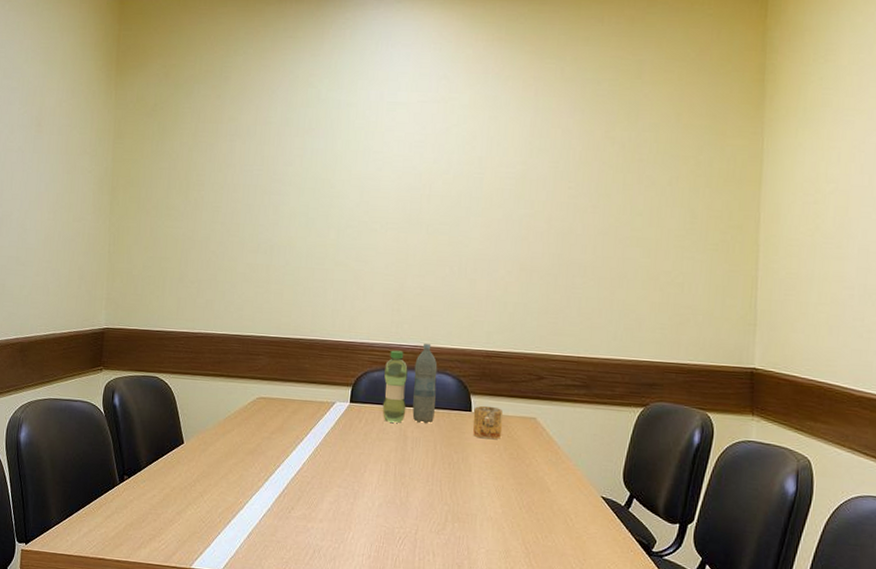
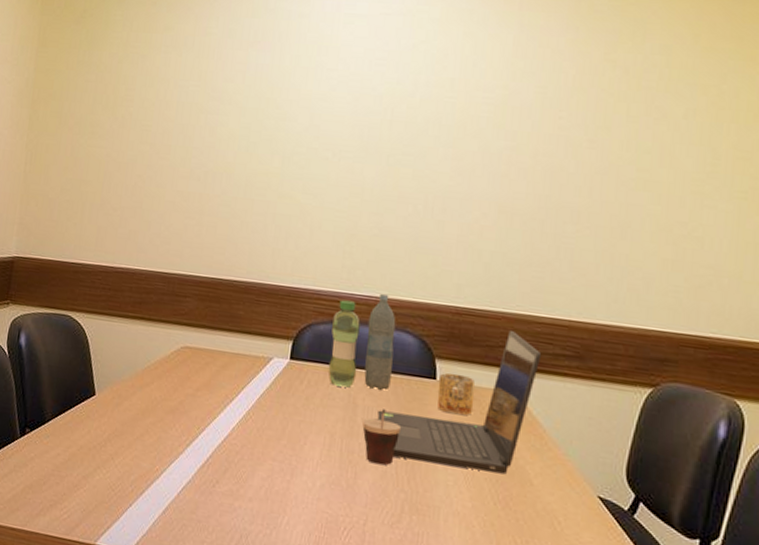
cup: none [412,439,444,485] -> present [362,409,402,466]
laptop: none [424,368,556,485] -> present [377,331,542,475]

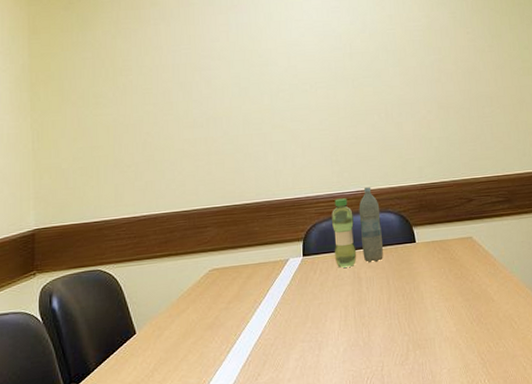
cup: present [362,409,402,466] -> none [367,275,397,320]
laptop: present [377,331,542,475] -> none [378,193,484,310]
mug: present [437,372,476,416] -> none [417,233,446,266]

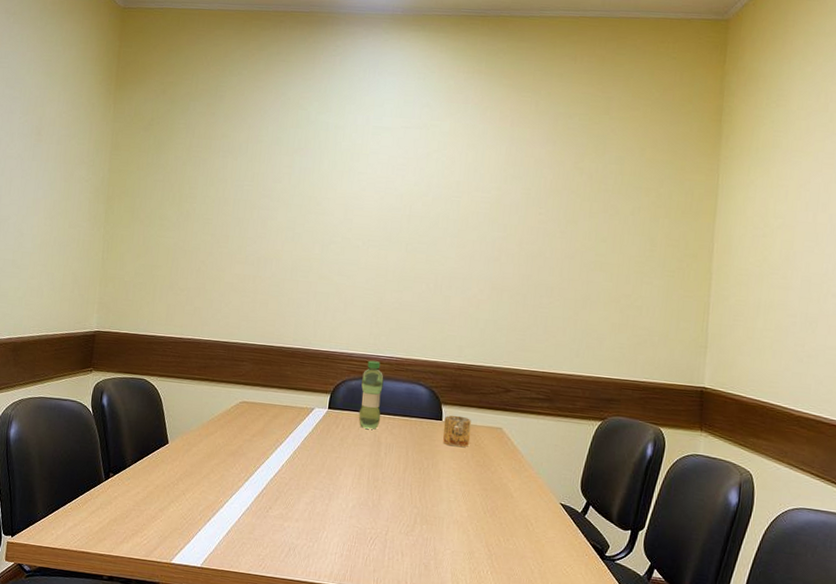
water bottle: present [358,186,383,263] -> none [386,354,412,431]
mug: none [417,233,446,266] -> present [443,415,472,448]

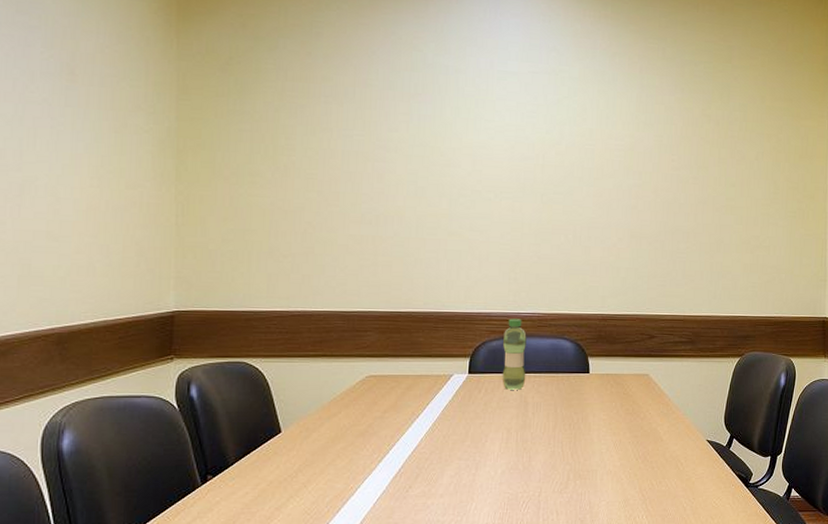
mug: present [443,415,472,448] -> none [591,366,619,398]

